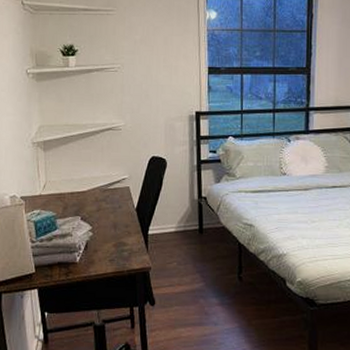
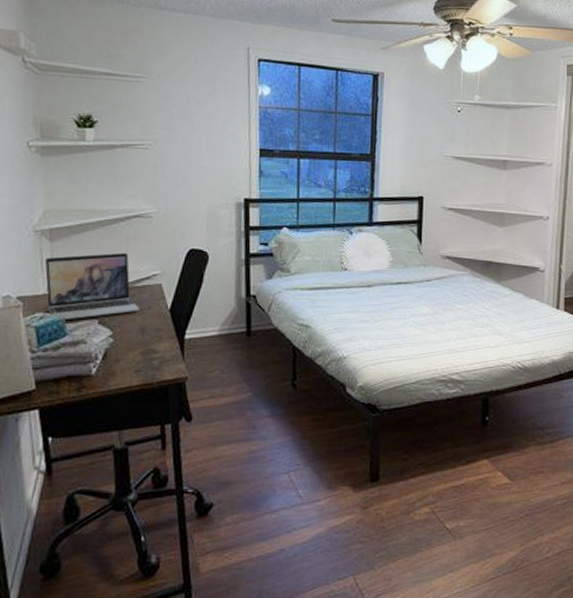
laptop: none [40,160,113,217] -> present [44,252,140,321]

